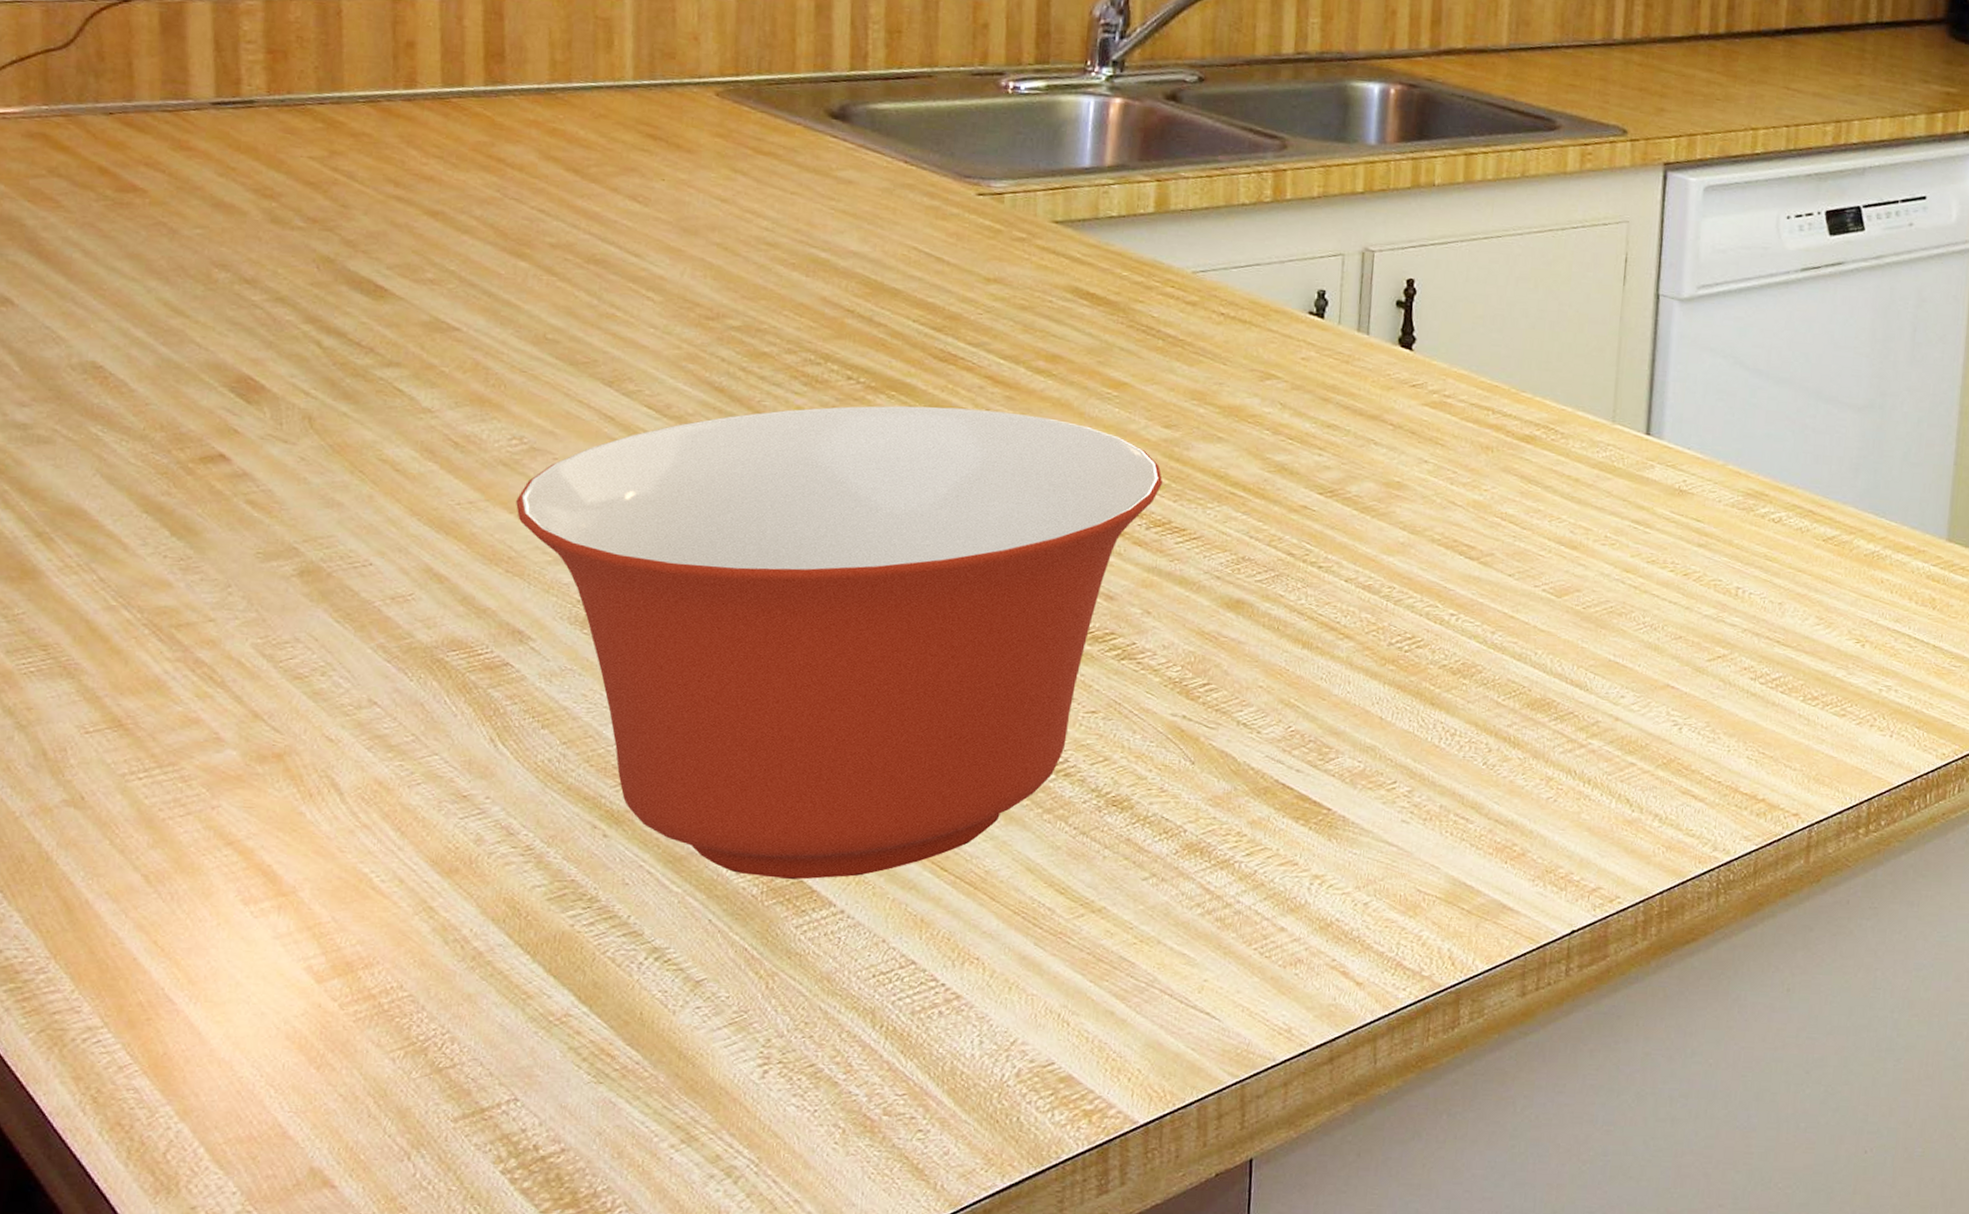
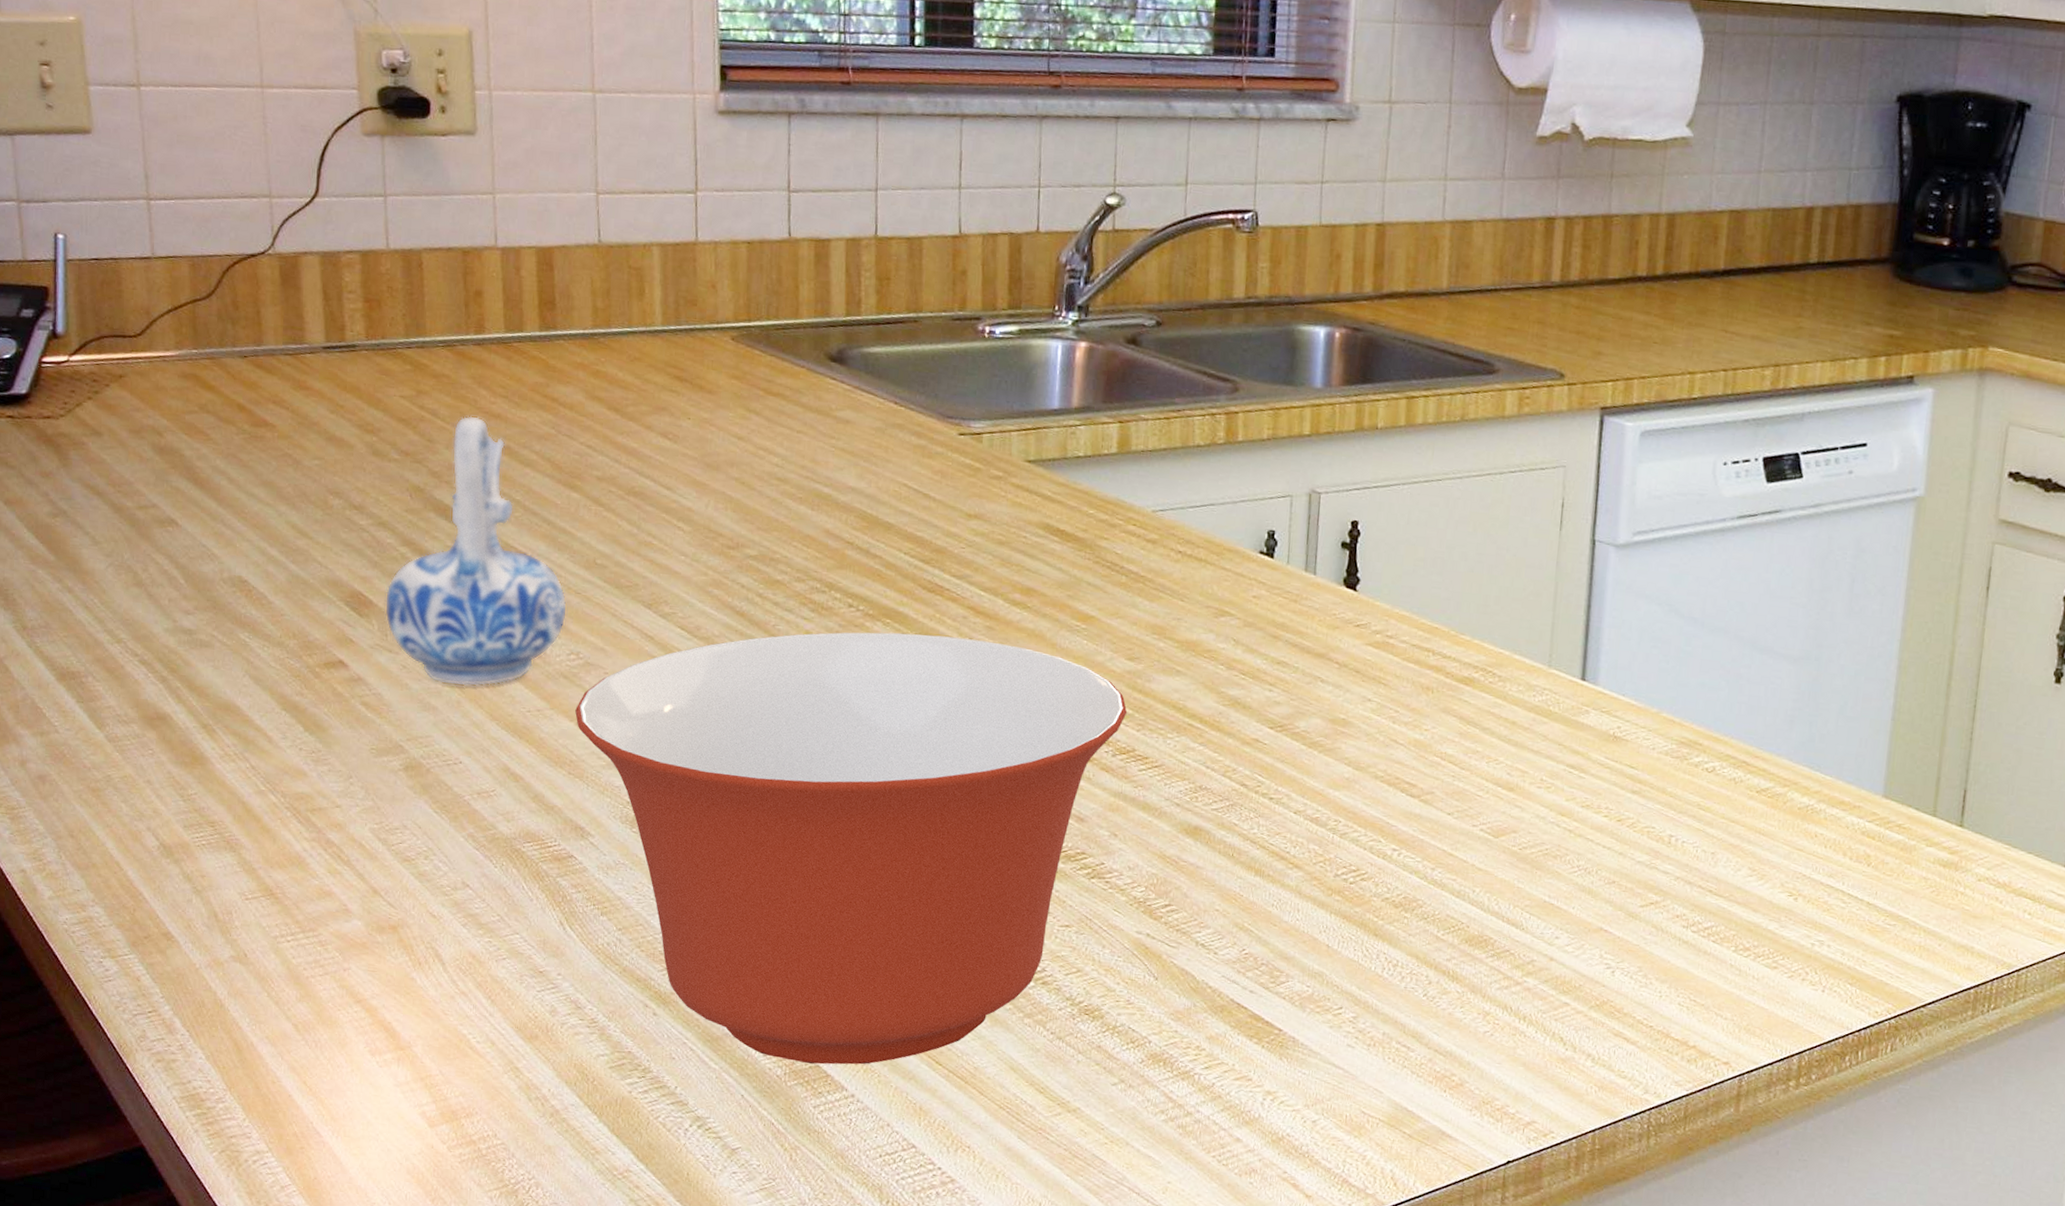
ceramic pitcher: none [279,178,510,479] -> present [384,415,567,687]

